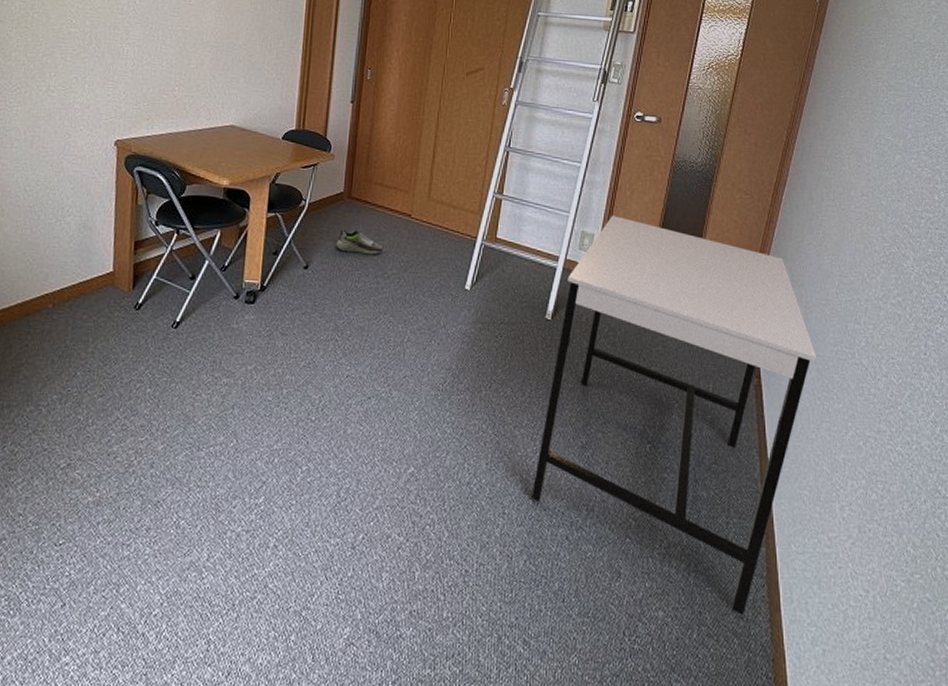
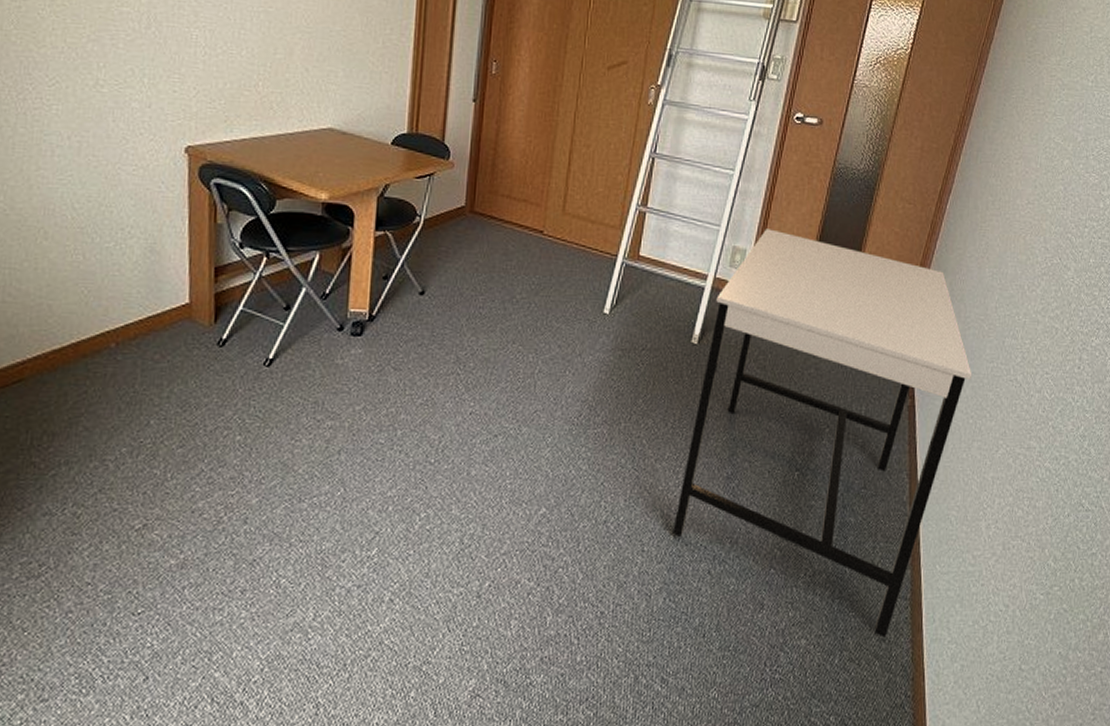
shoe: present [336,229,384,255] -> none [457,248,512,278]

